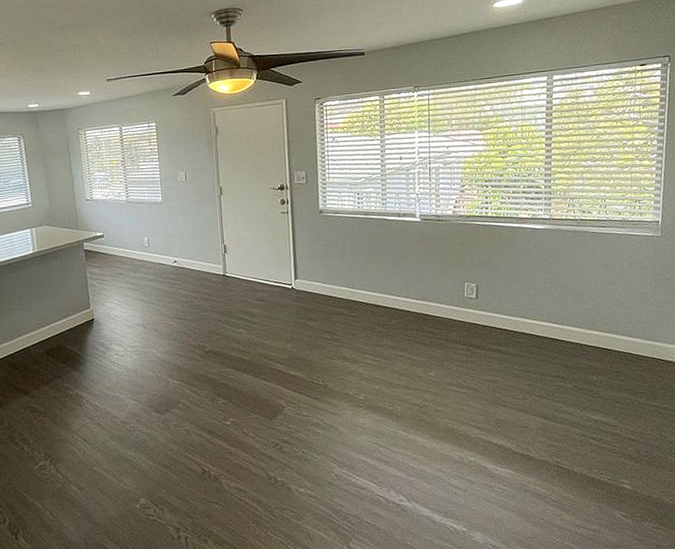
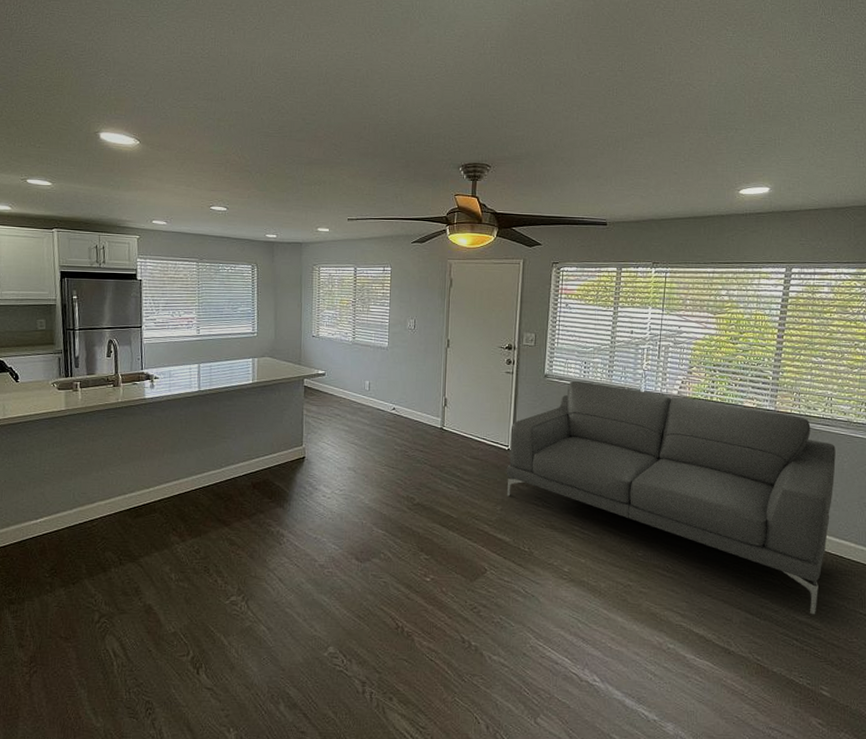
sofa: none [292,212,616,413] -> present [506,381,836,615]

